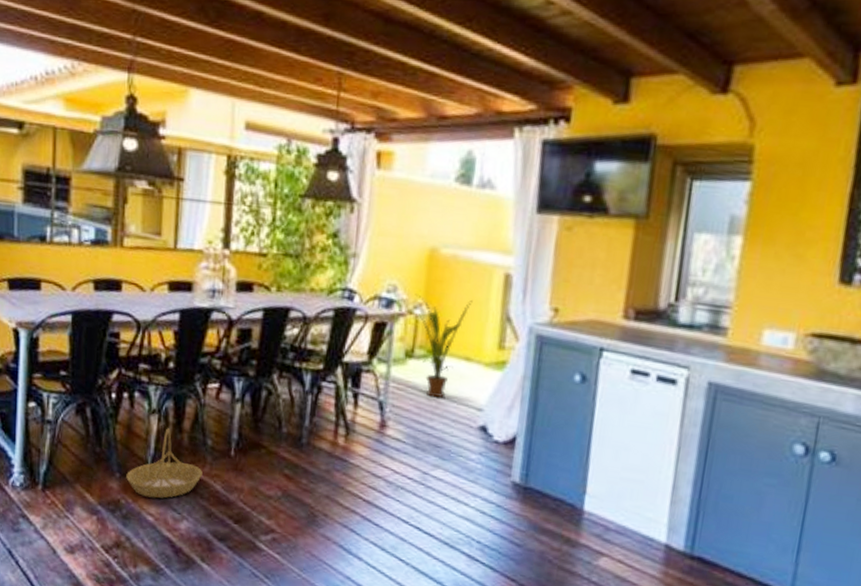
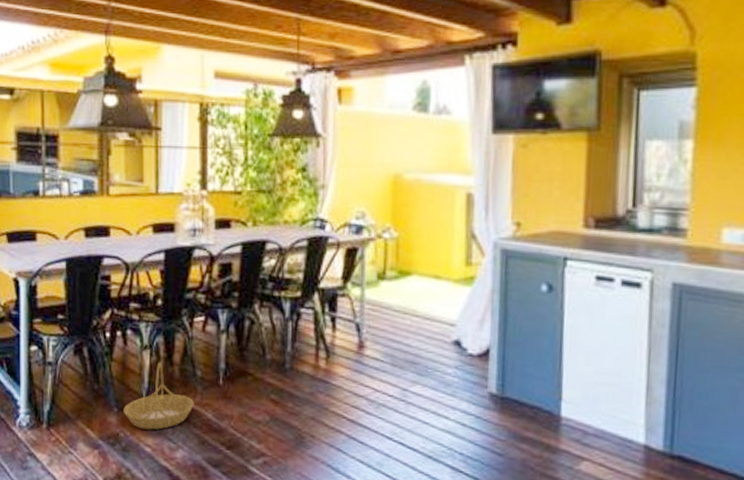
house plant: present [415,294,473,398] -> none [382,219,438,317]

